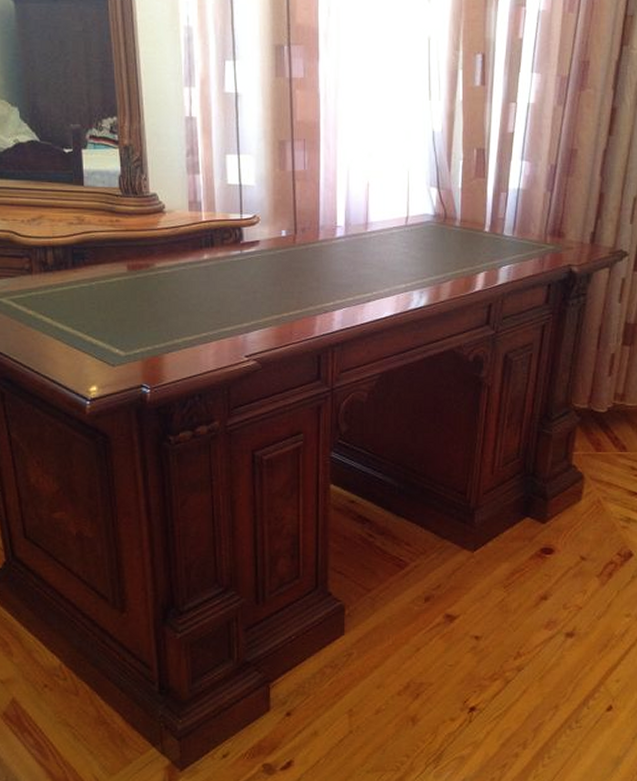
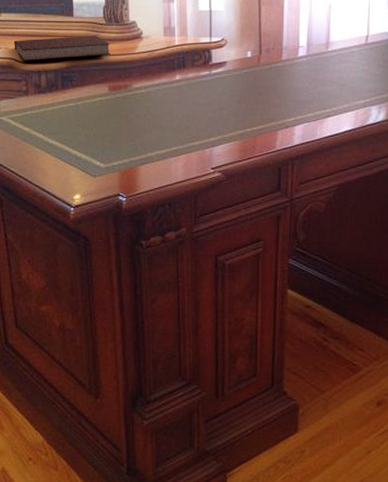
notebook: none [13,207,129,235] -> present [14,35,111,62]

